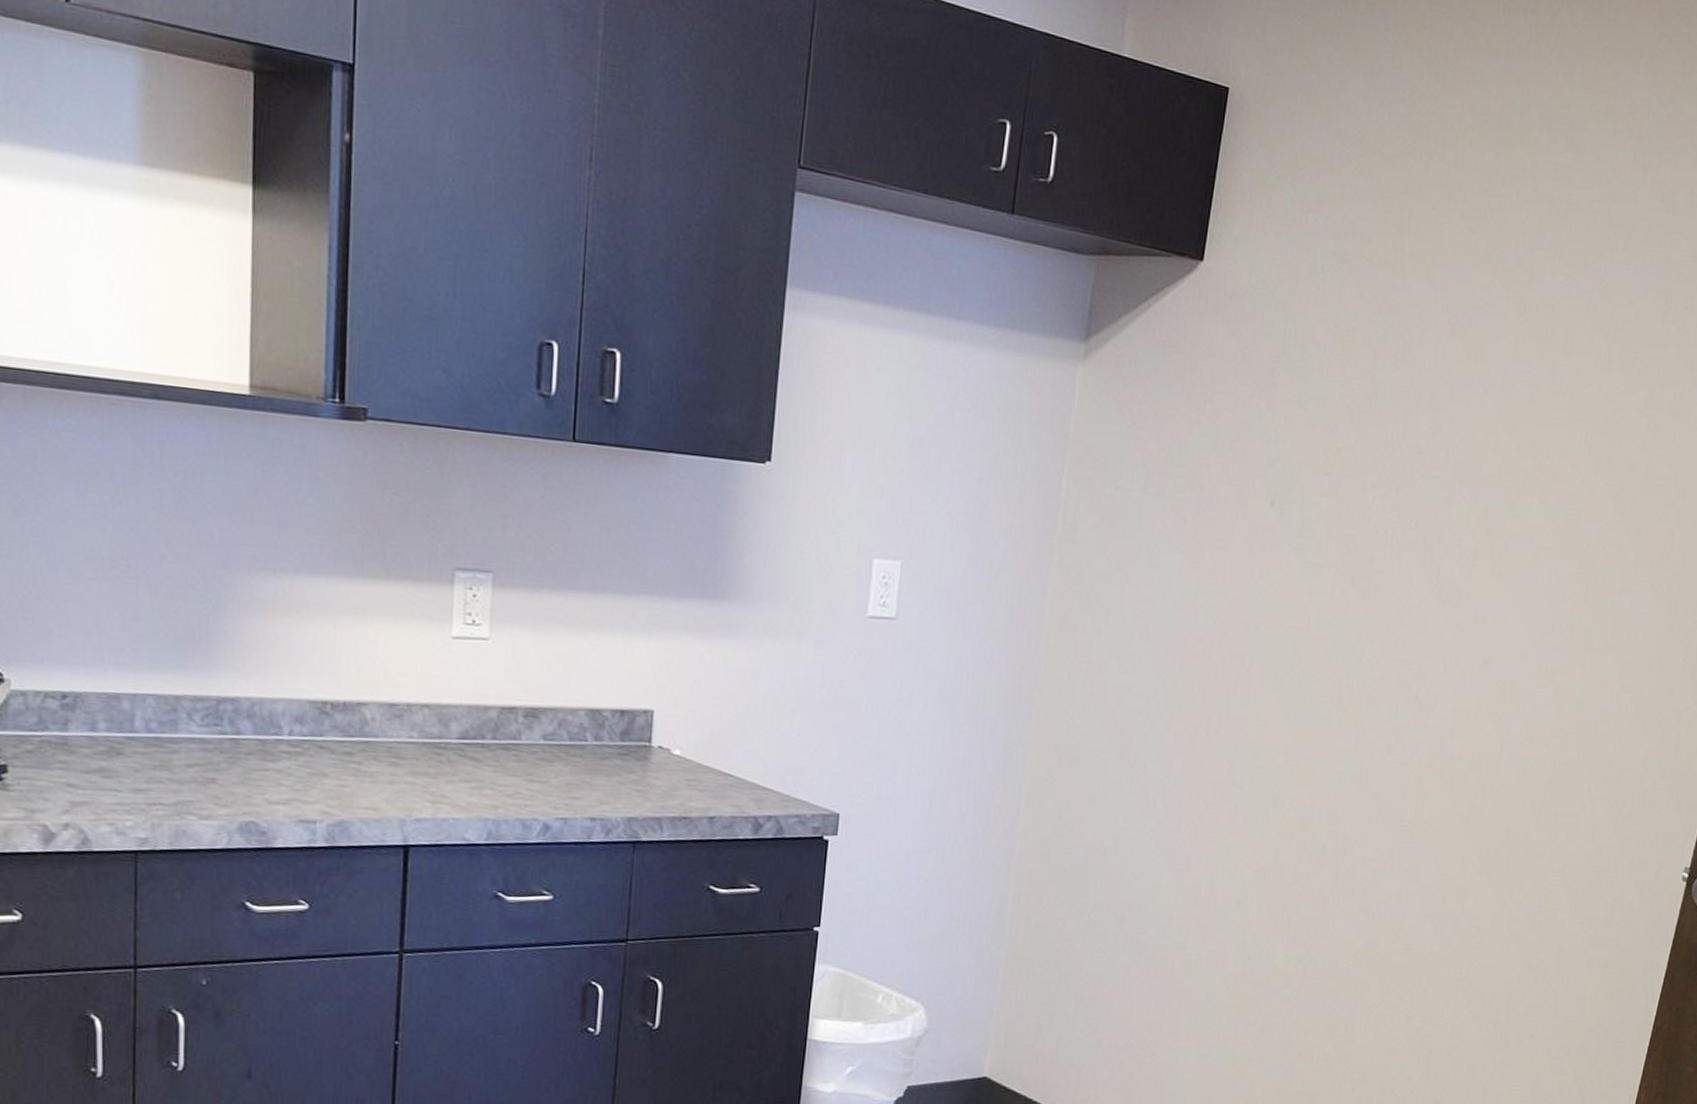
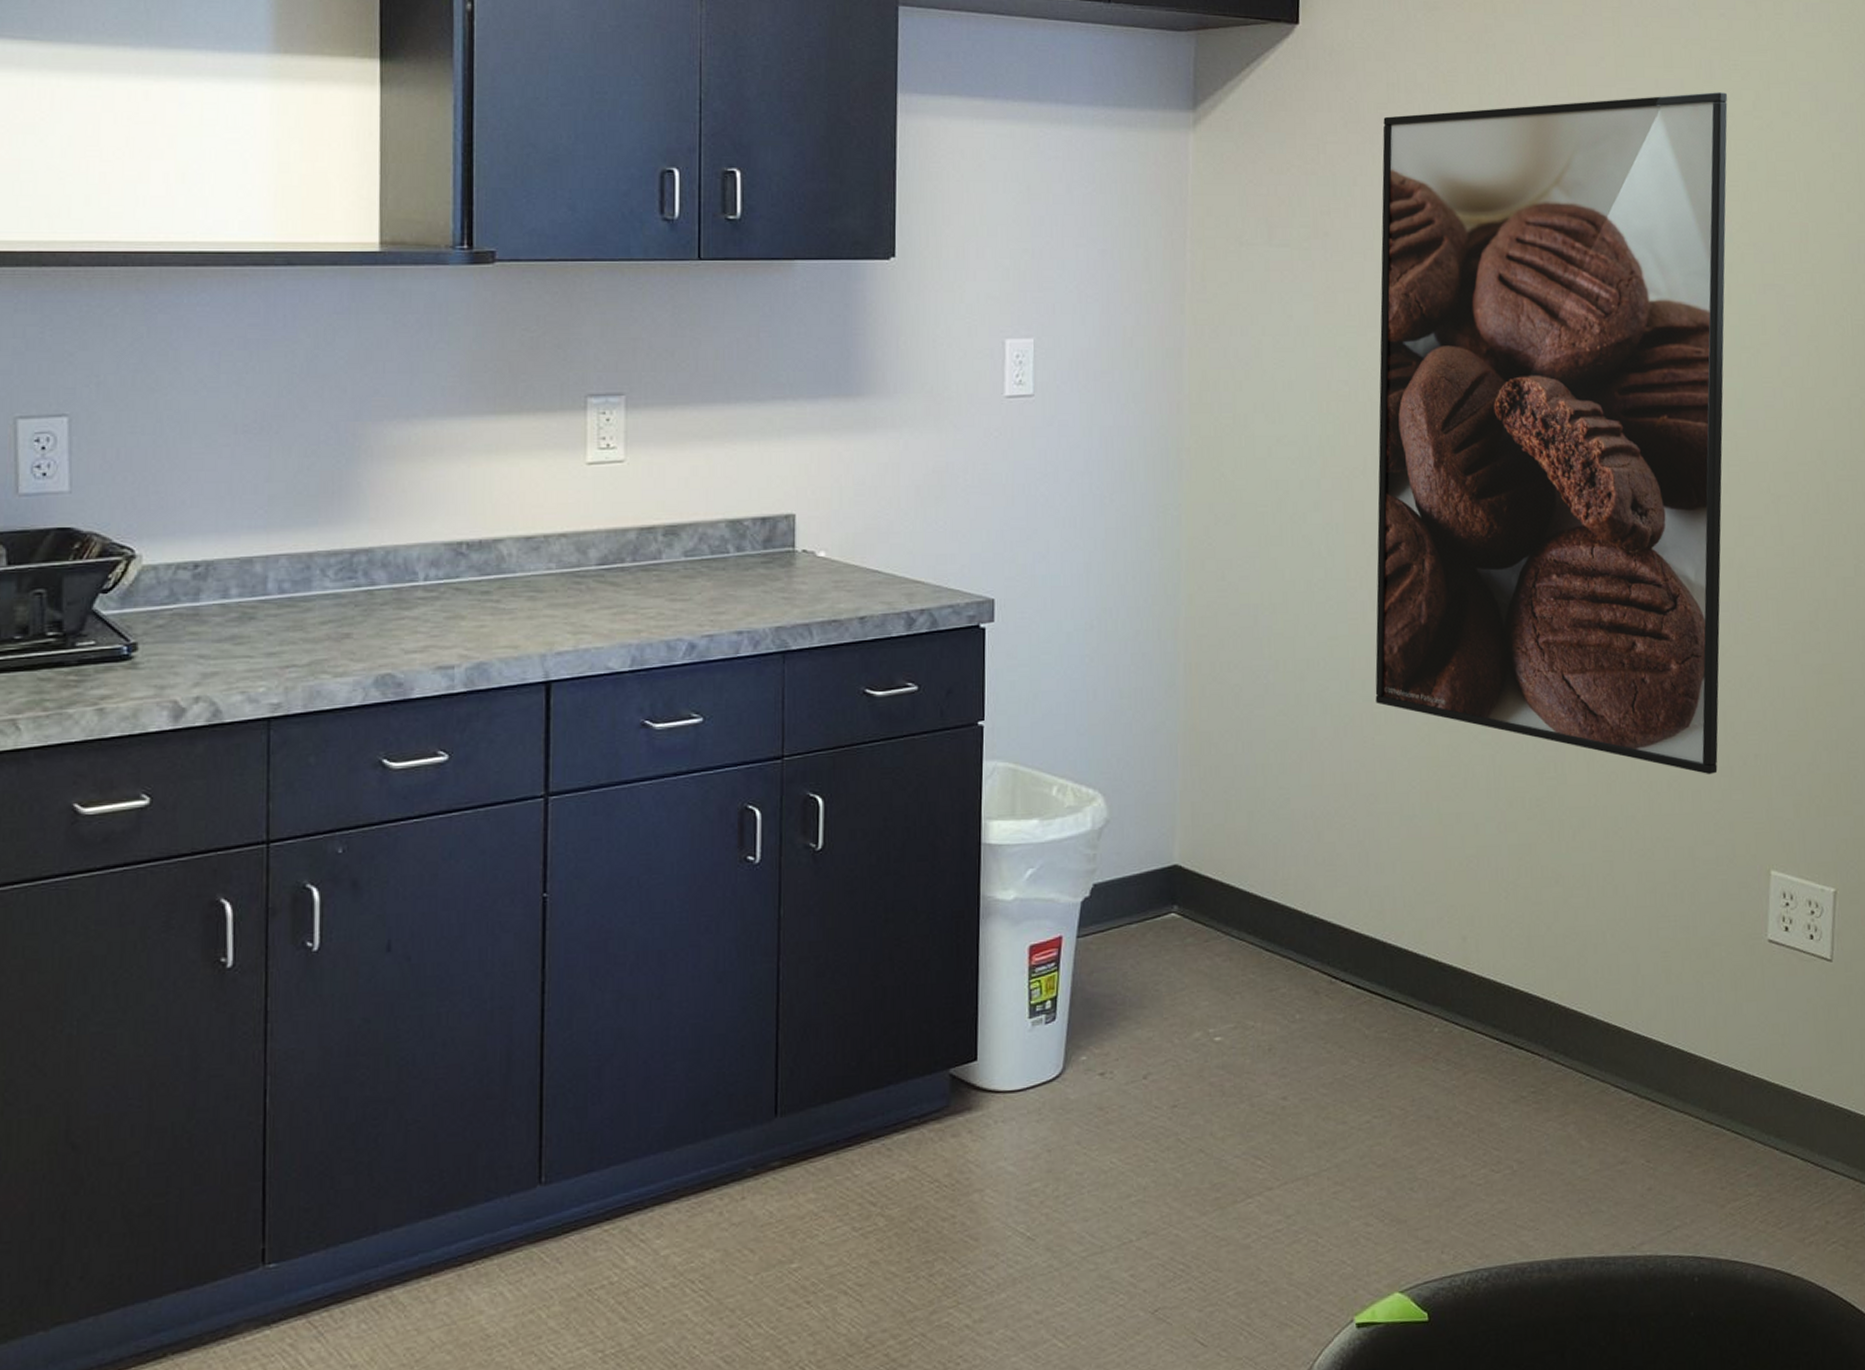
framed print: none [1189,371,1622,1049] -> present [1375,92,1728,775]

